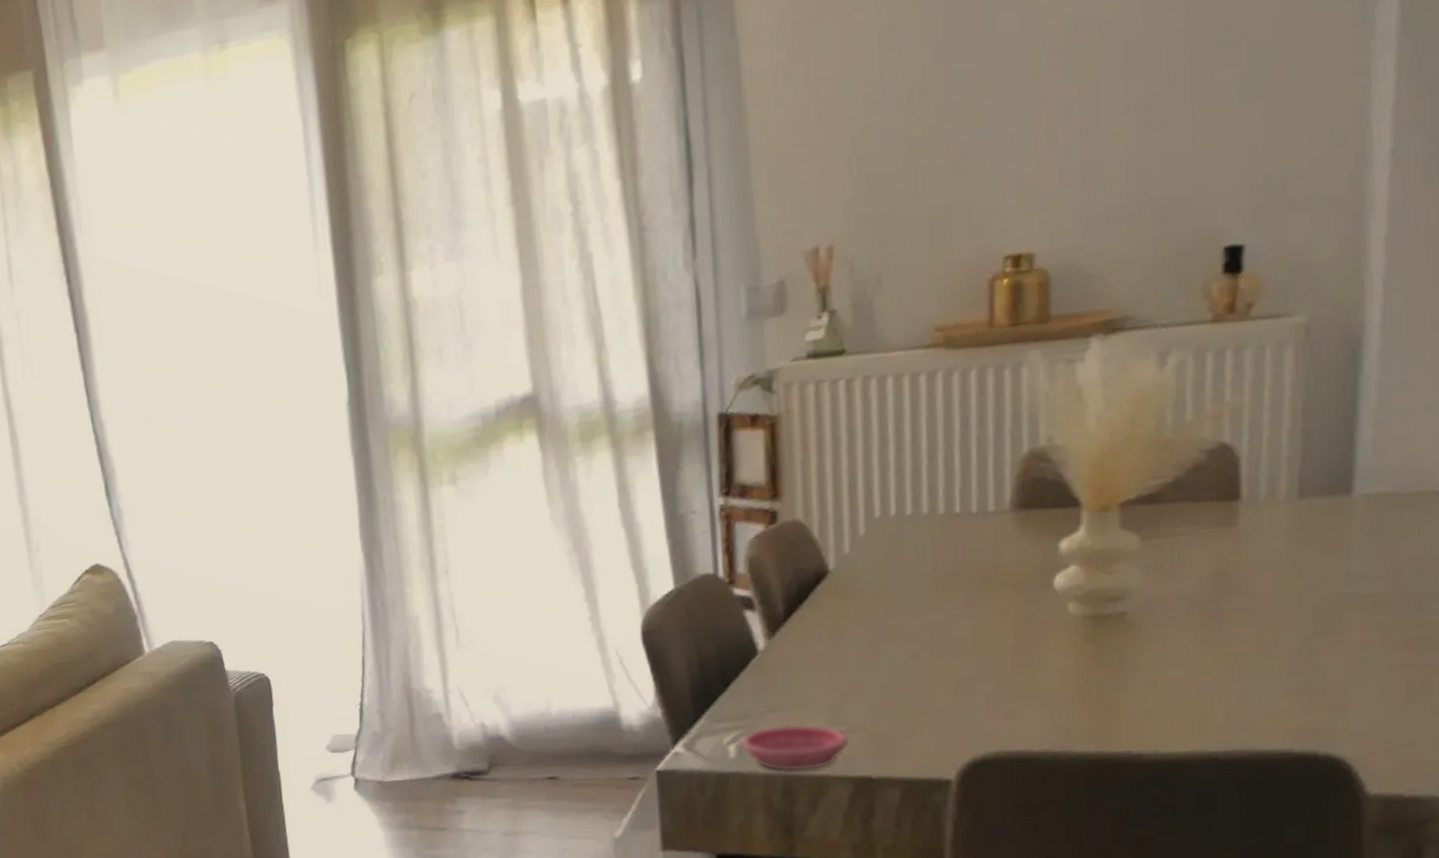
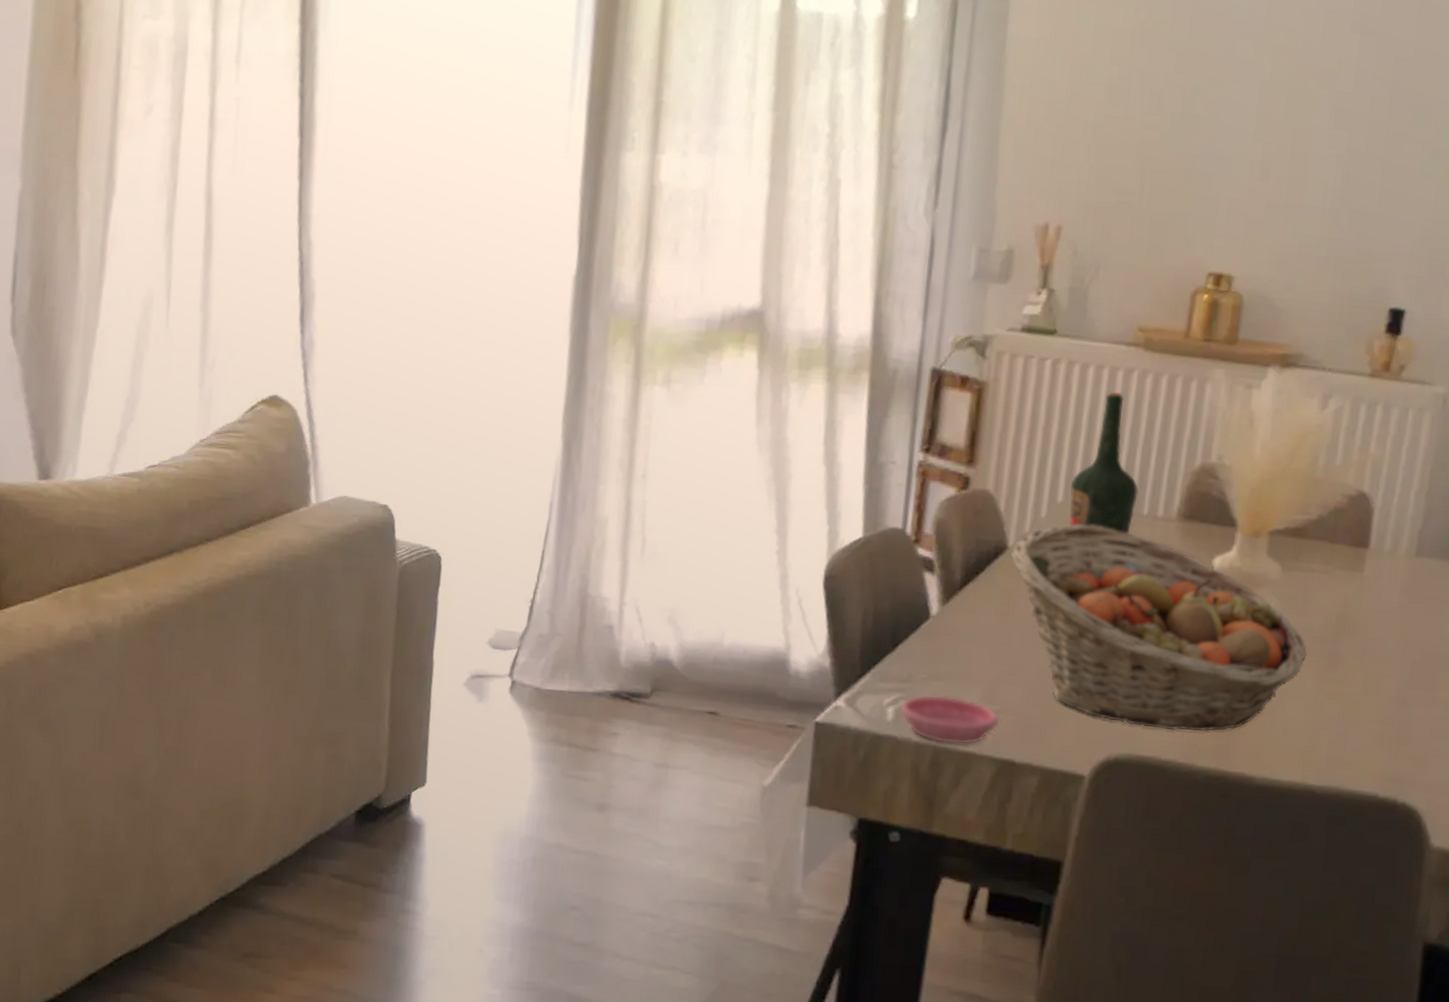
fruit basket: none [833,532,1186,723] -> present [1010,524,1308,732]
bottle: none [886,397,963,550] -> present [1069,391,1138,546]

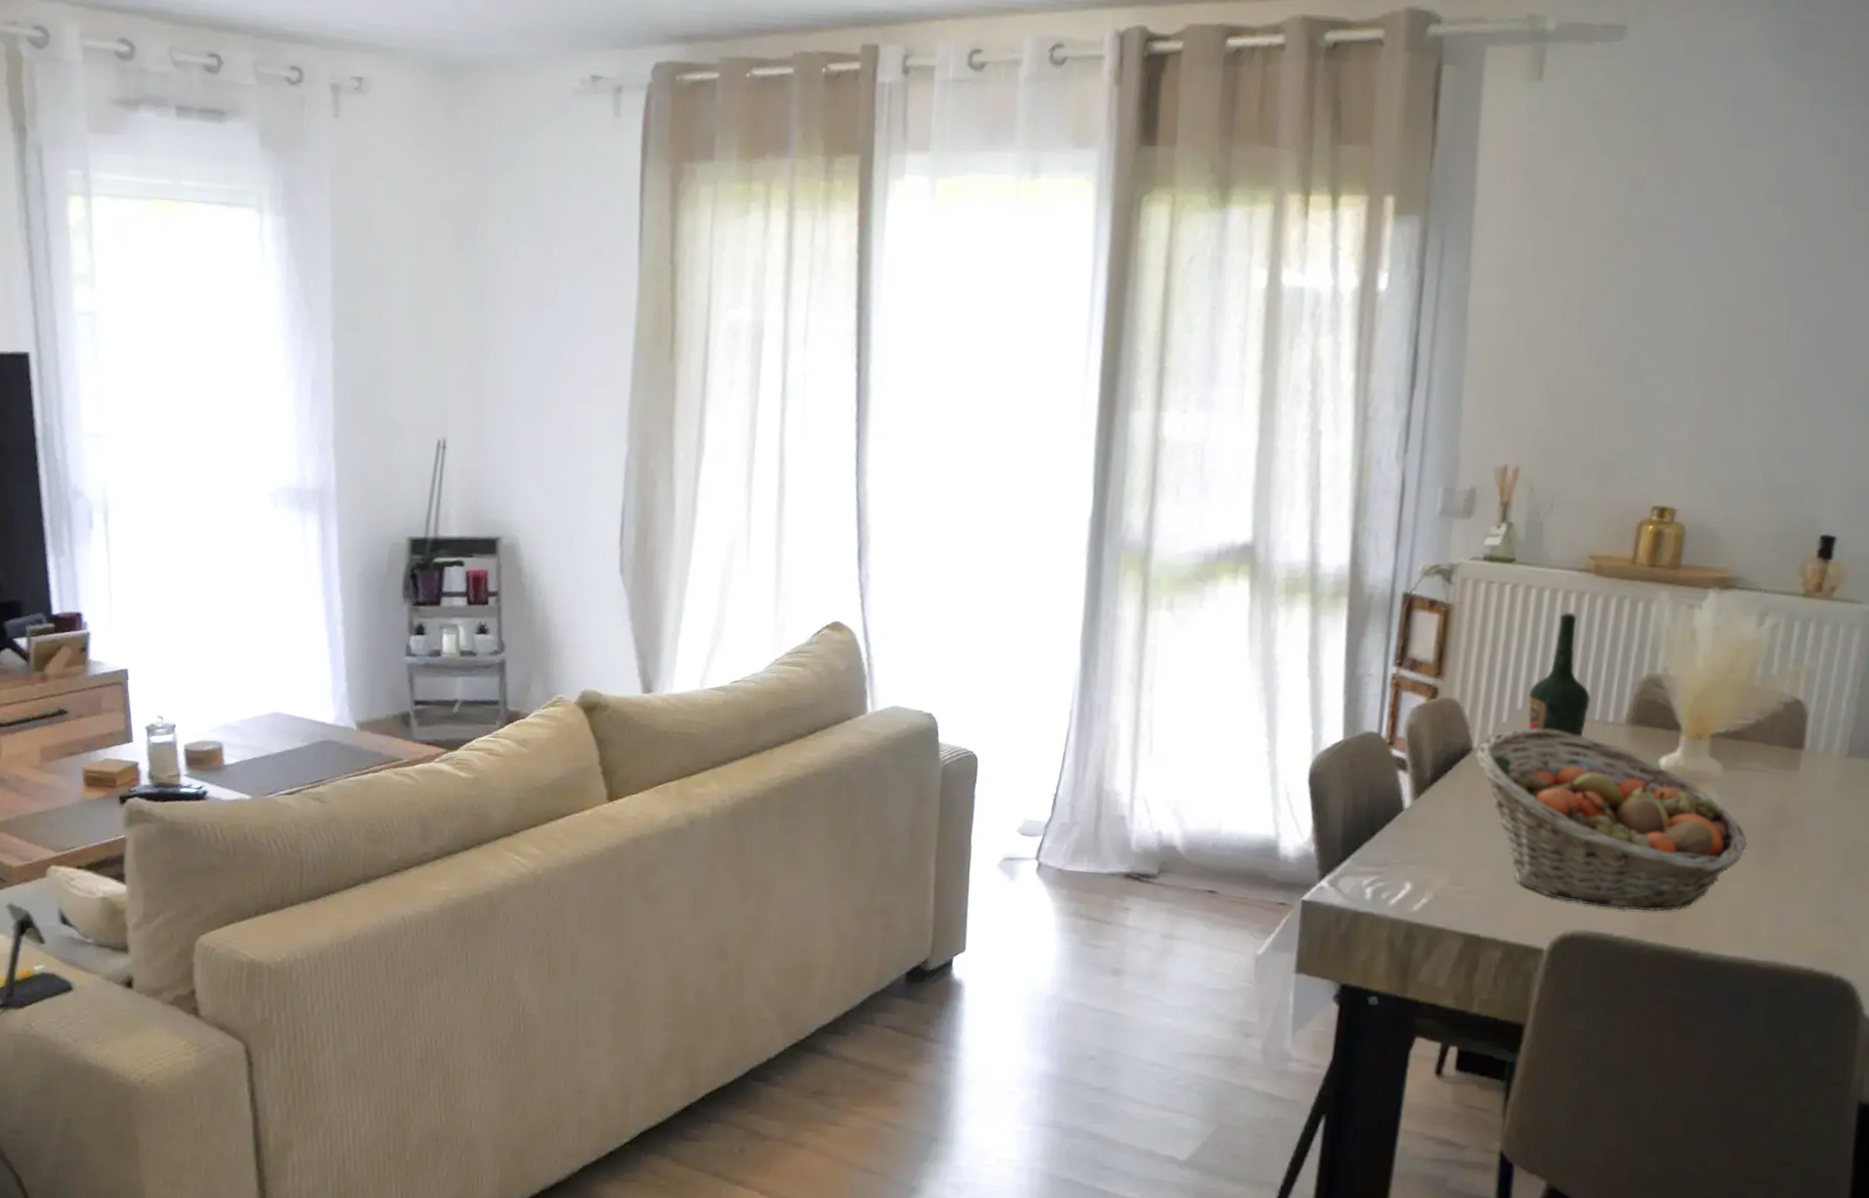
saucer: present [899,694,1000,746] -> none [1376,877,1467,922]

